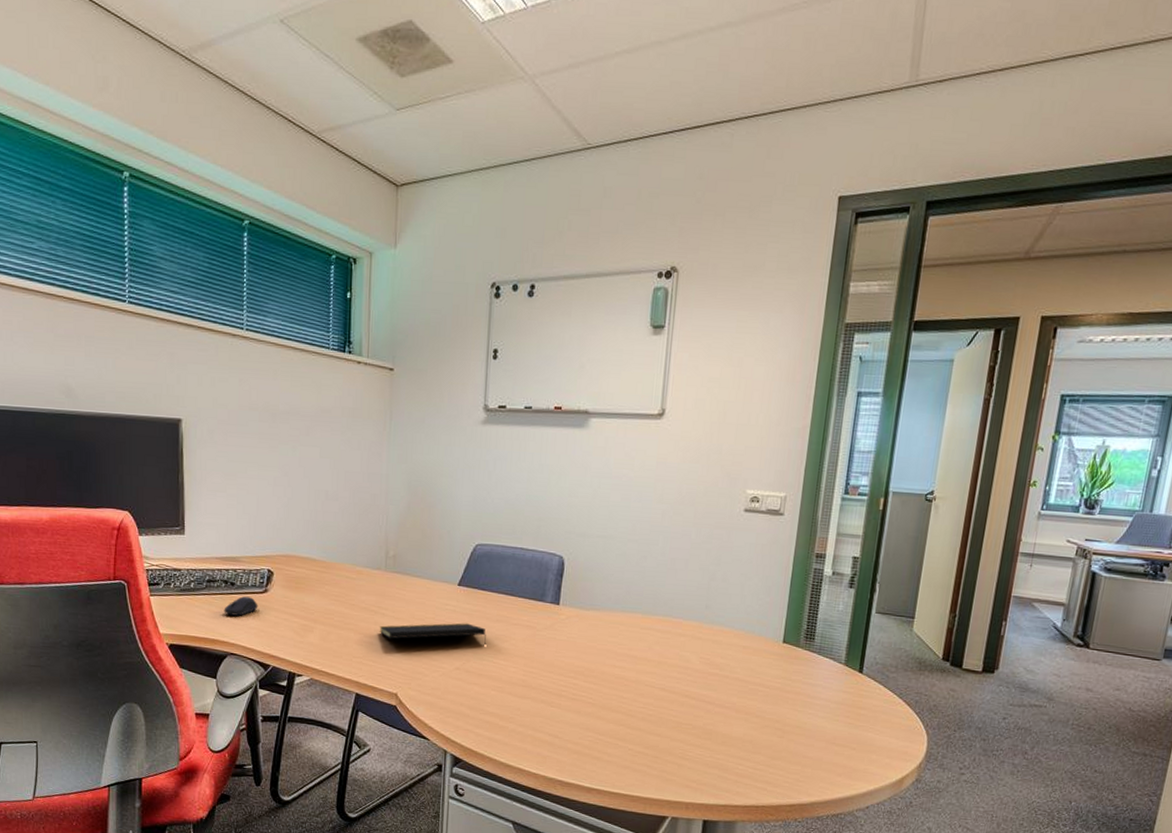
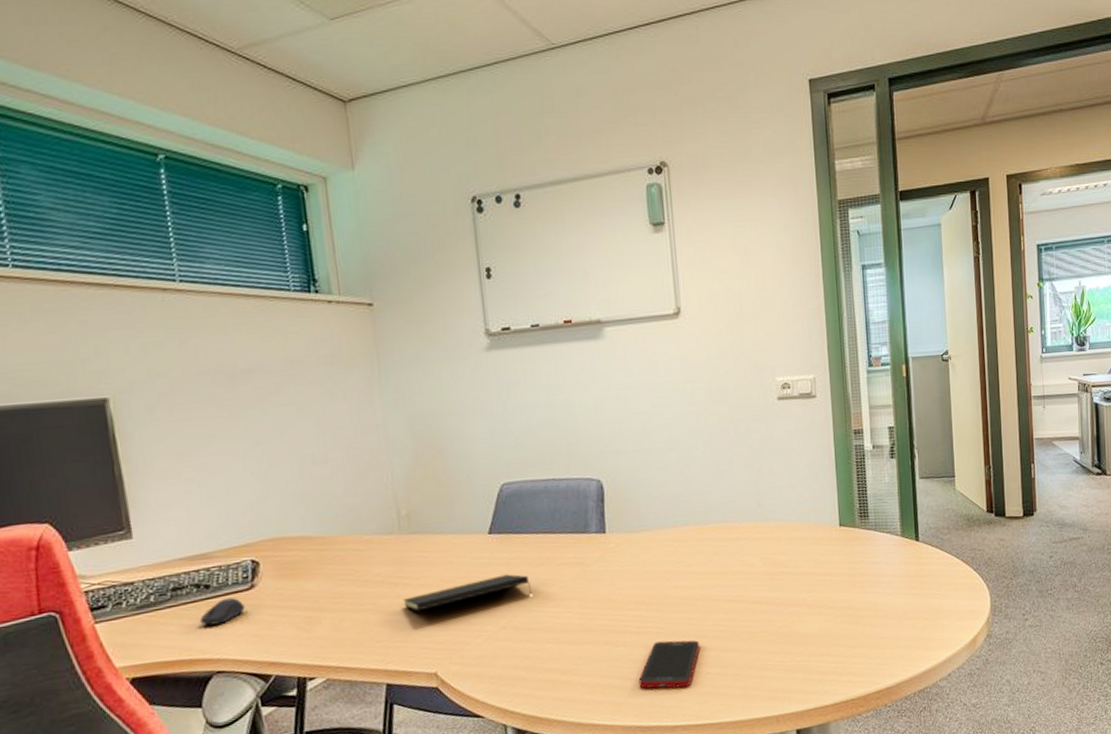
cell phone: none [565,711,627,757] -> present [638,640,700,689]

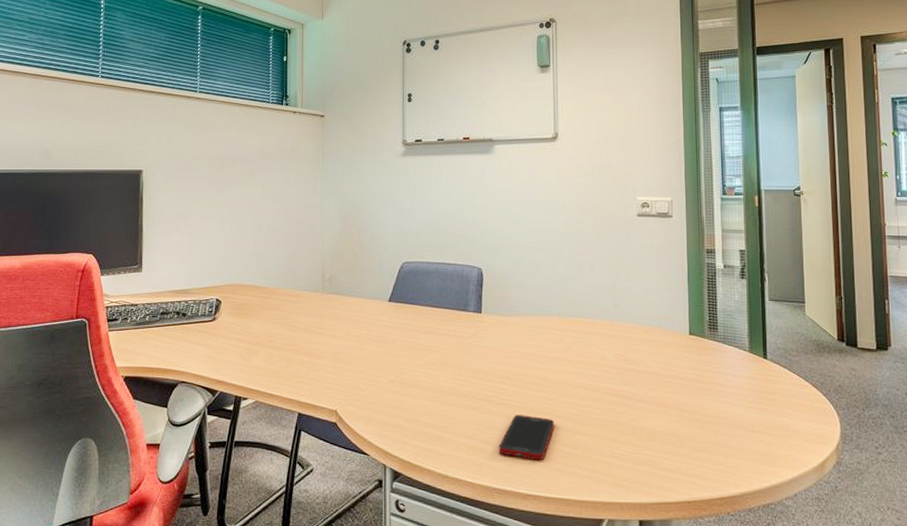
computer mouse: present [199,598,246,626] -> none [175,326,207,345]
notepad: present [402,574,533,612] -> none [318,337,418,357]

